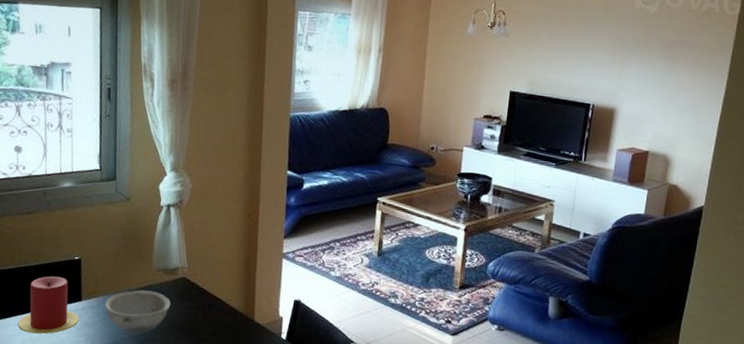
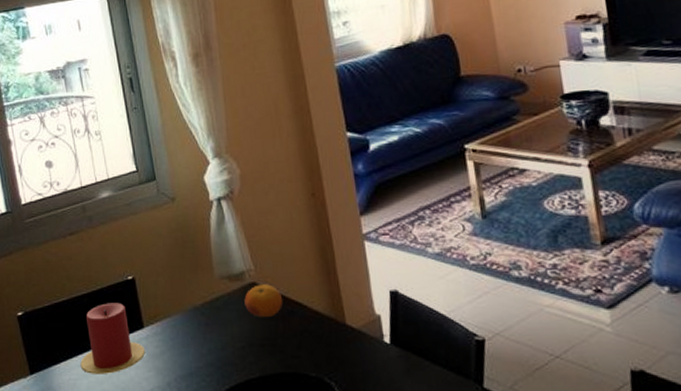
bowl: present [104,290,171,334] -> none [169,304,244,360]
fruit: none [173,280,207,307] -> present [244,284,283,317]

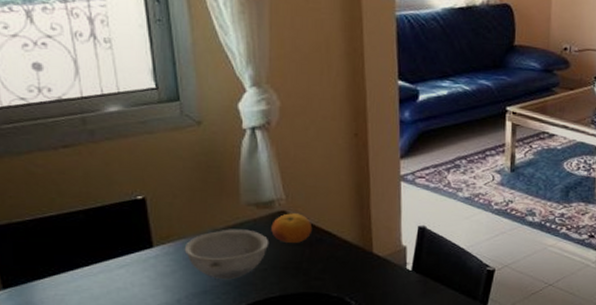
candle: present [80,302,145,374] -> none [70,221,153,290]
bowl: none [169,304,244,360] -> present [184,229,269,280]

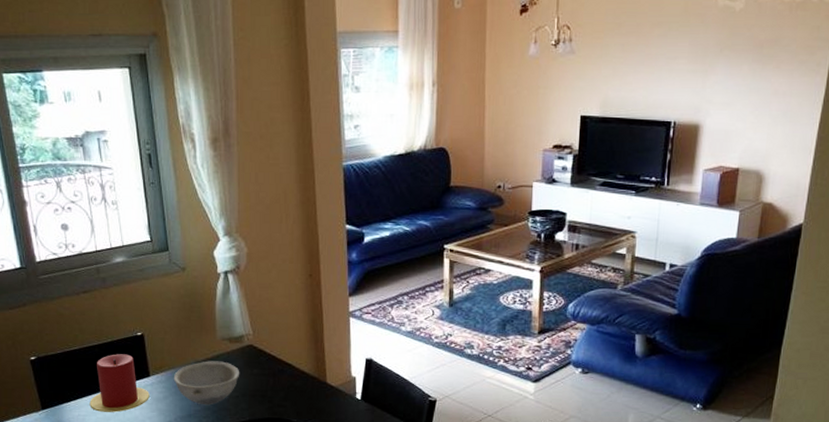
candle: none [70,221,153,290] -> present [89,354,150,412]
fruit: present [271,213,313,243] -> none [241,347,275,373]

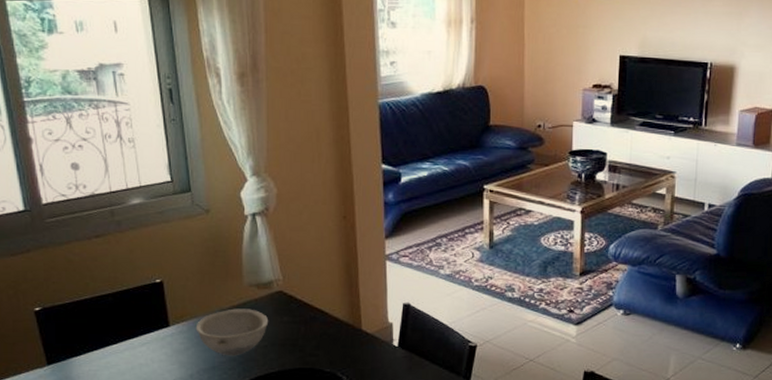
candle: present [89,354,150,412] -> none [102,303,169,366]

